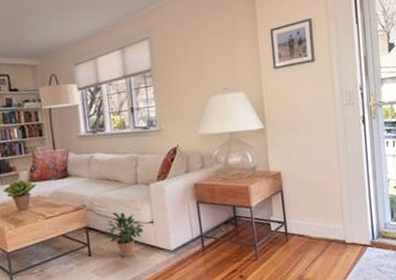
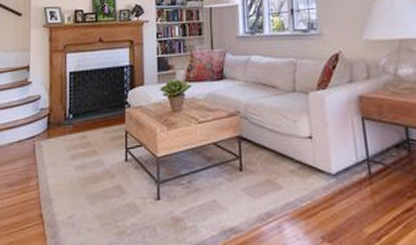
potted plant: present [104,212,144,257] -> none [258,122,301,176]

